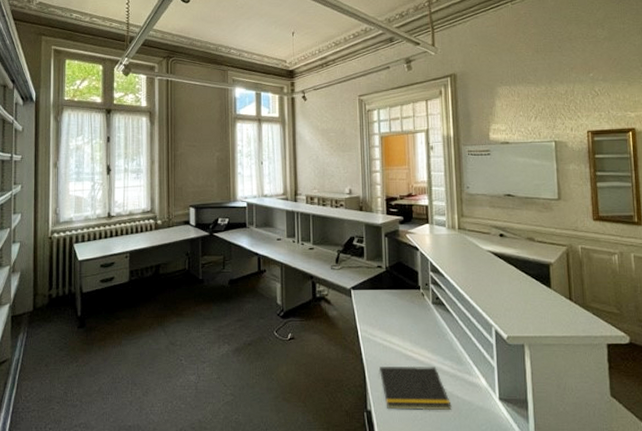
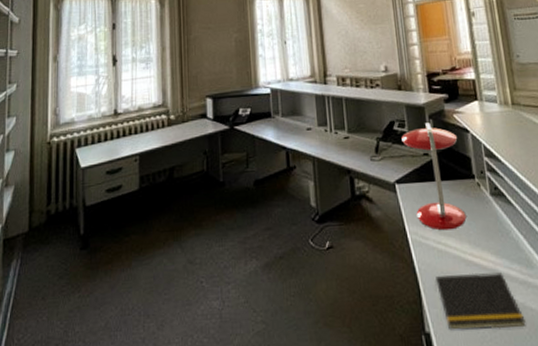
desk lamp: none [359,240,410,330] -> present [401,123,466,231]

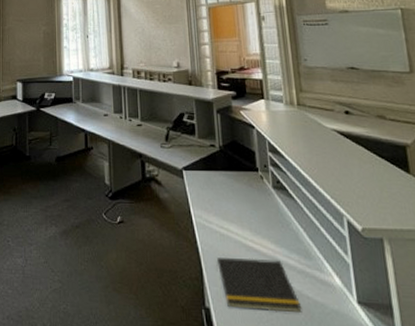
desk lamp: present [401,123,466,231] -> none [190,117,249,217]

